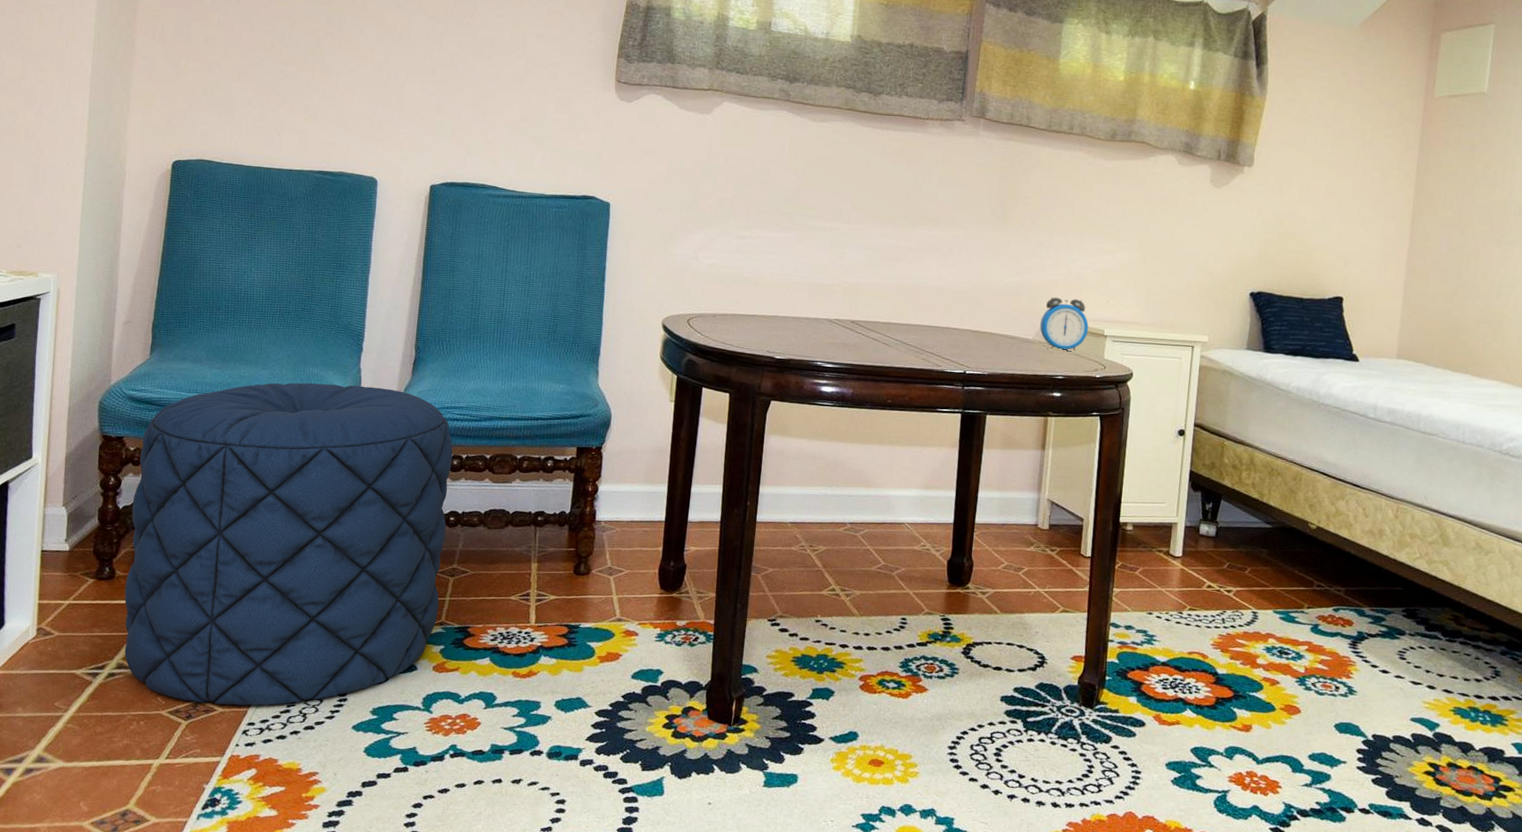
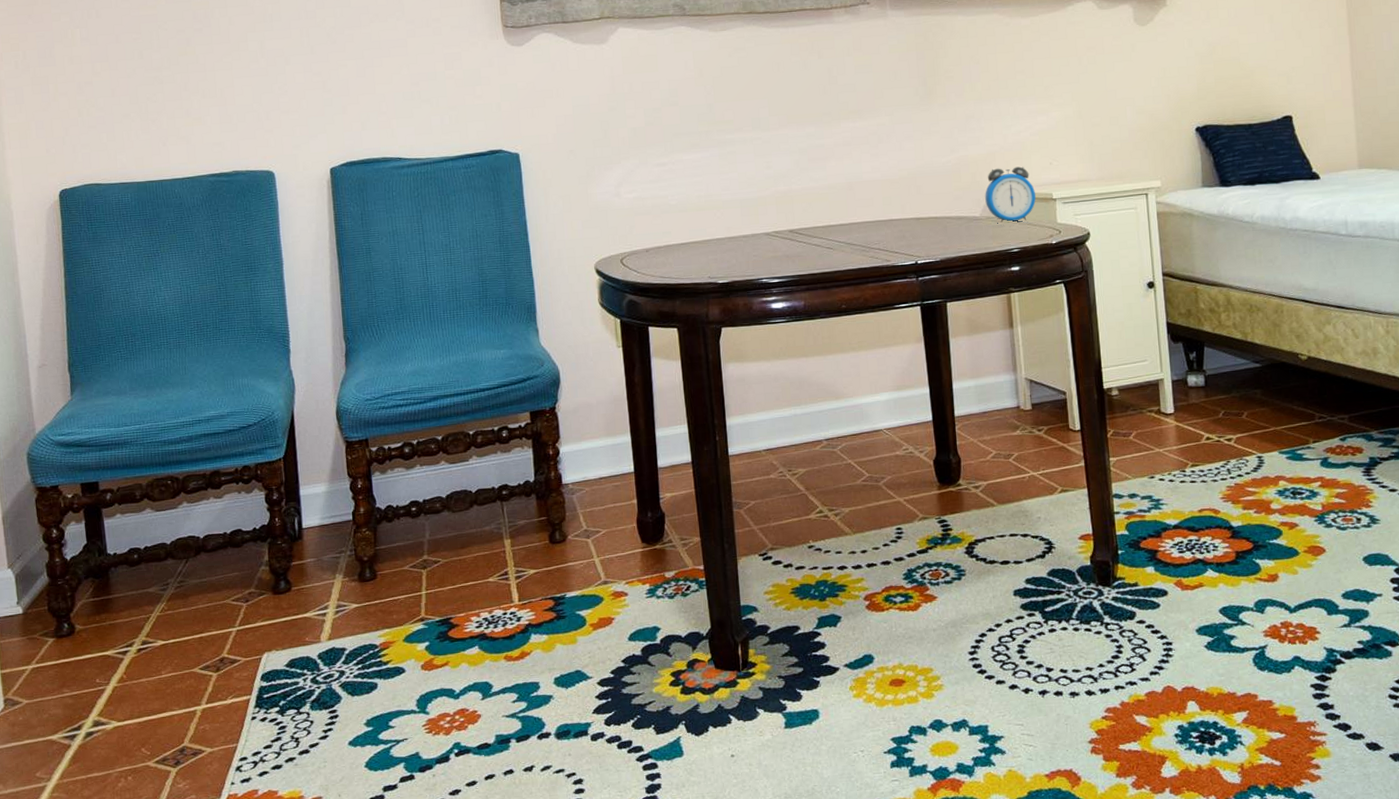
pouf: present [124,382,453,706] -> none [78,386,417,747]

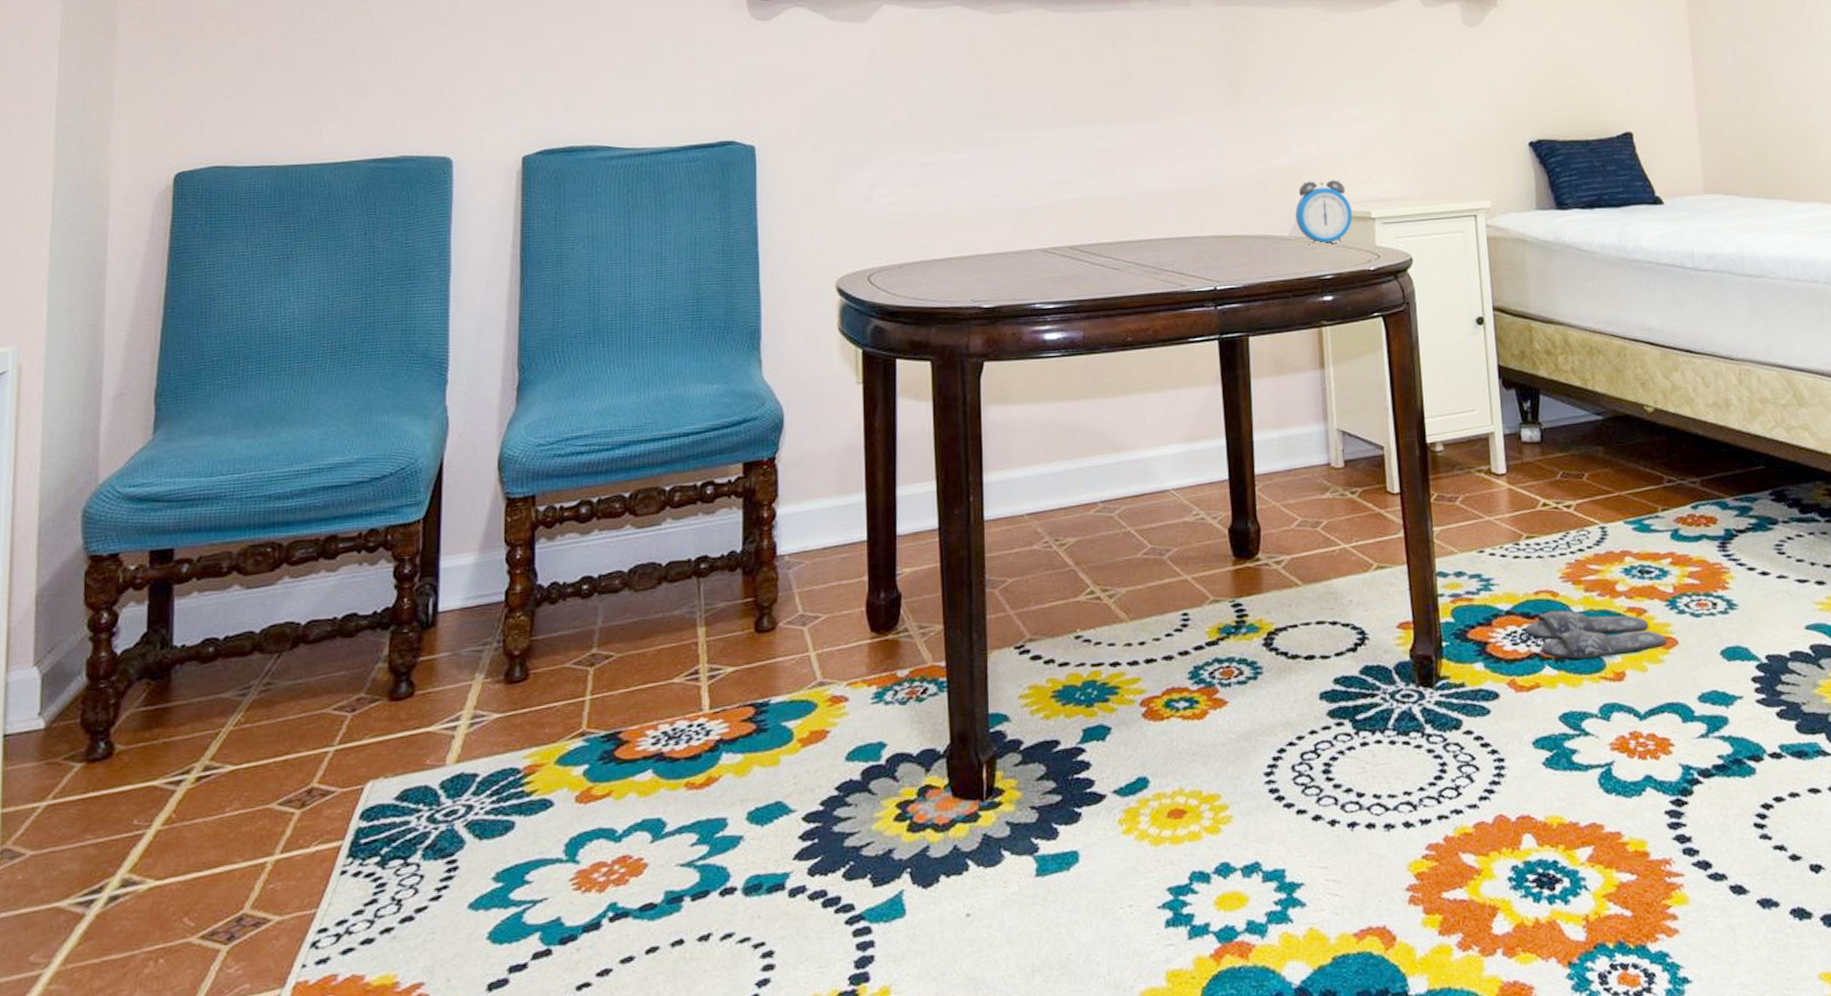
slippers: none [1190,525,1315,564] -> present [1525,610,1667,659]

